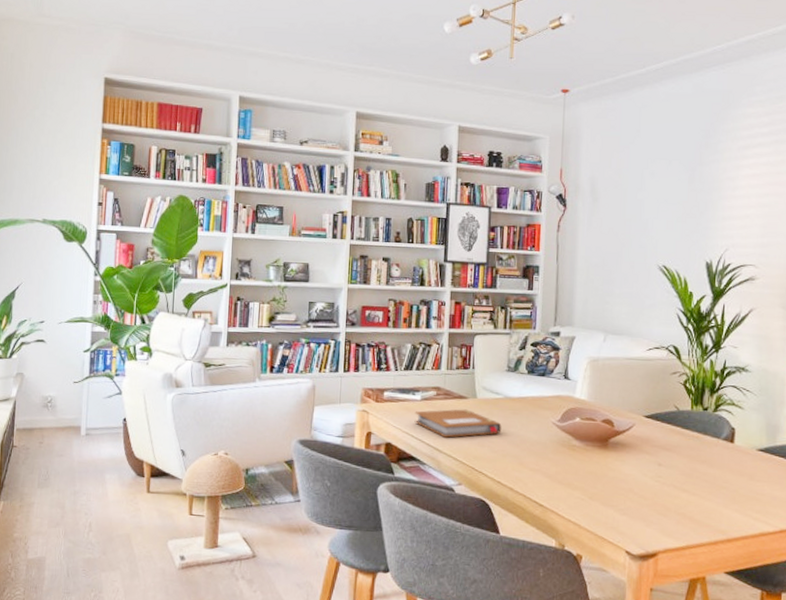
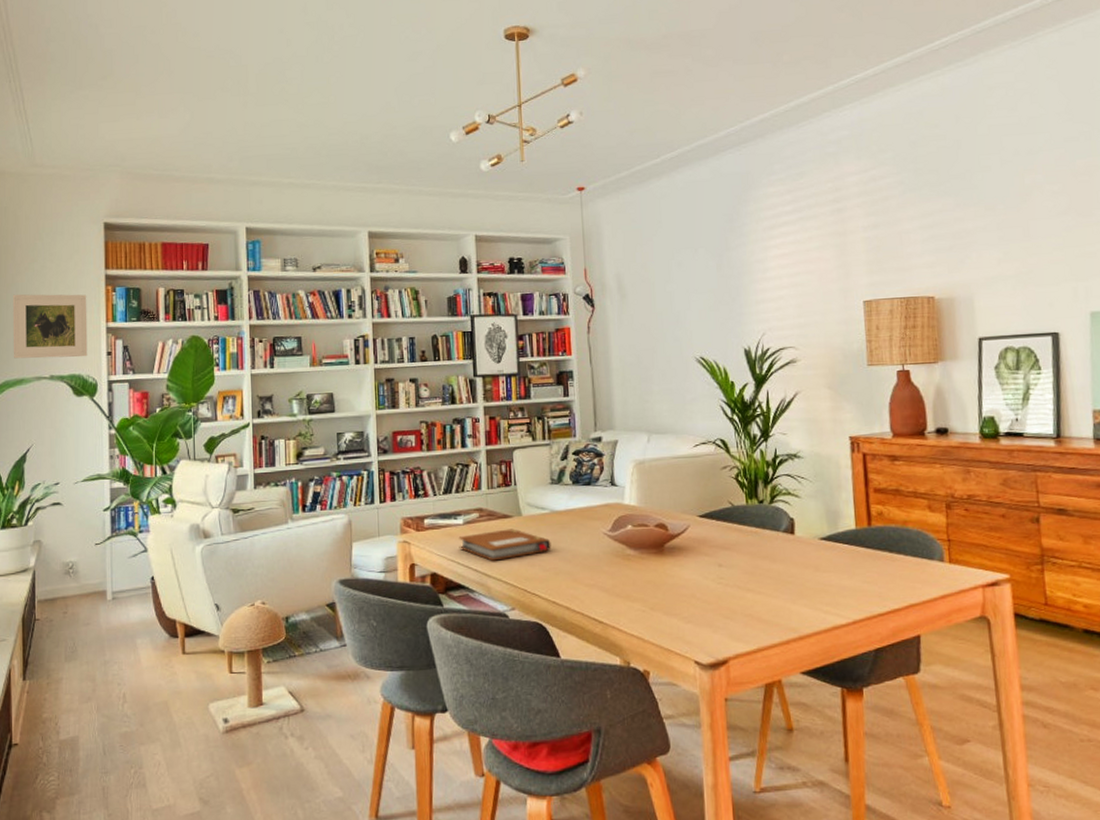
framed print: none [10,138,83,205] -> present [12,294,88,359]

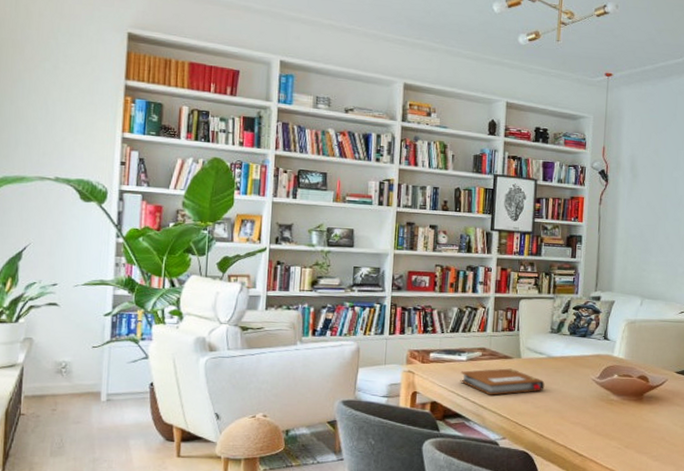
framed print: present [12,294,88,359] -> none [15,90,103,164]

